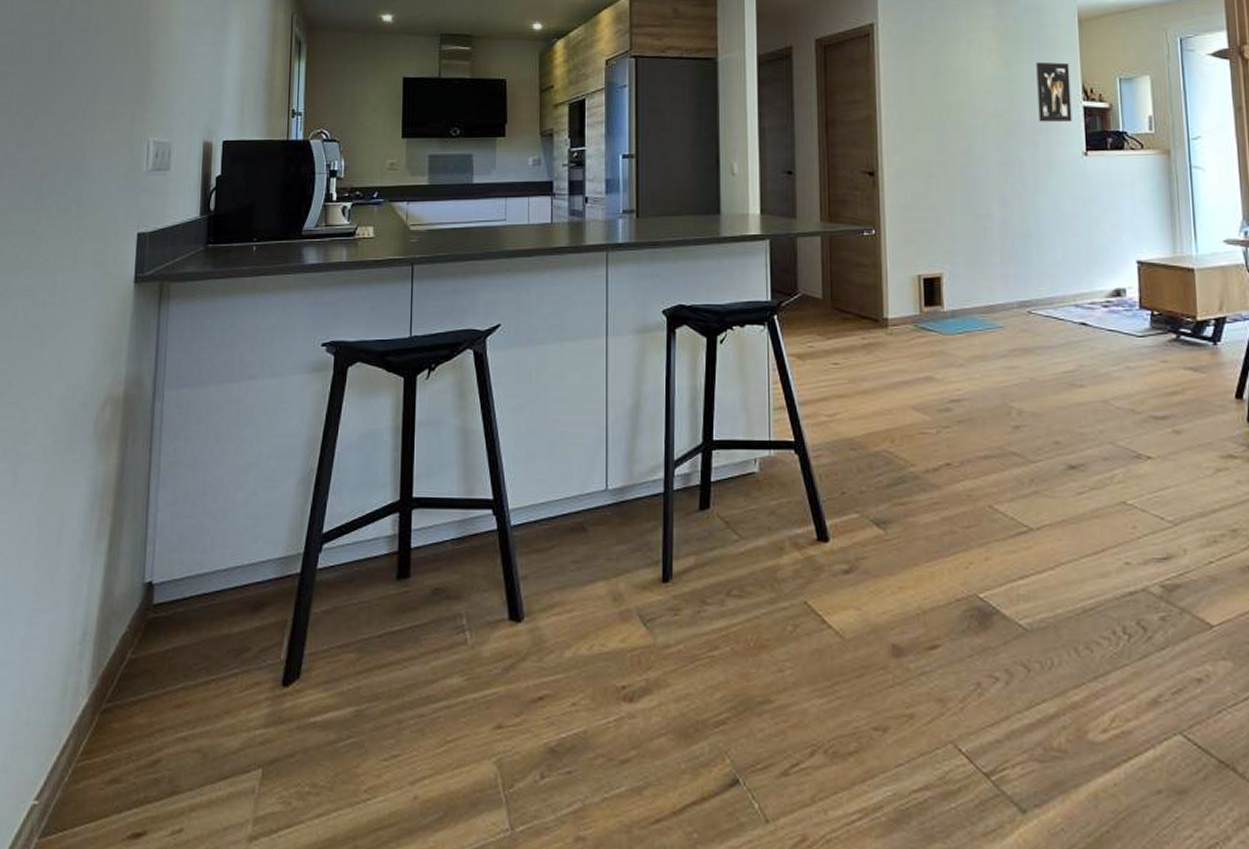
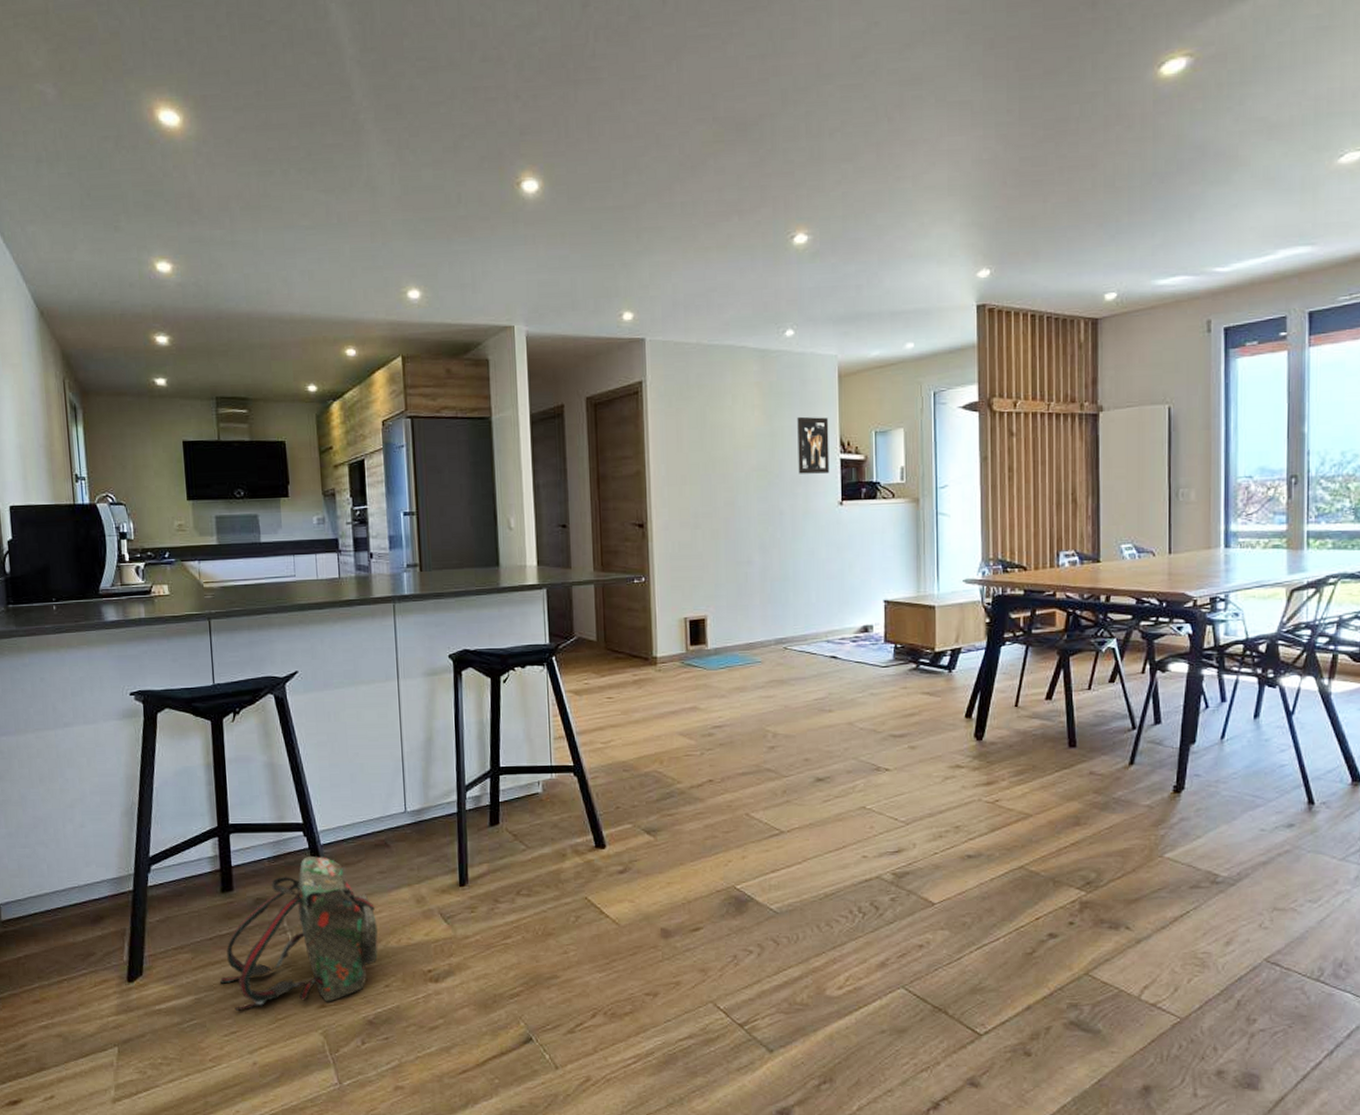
backpack: none [384,540,568,730] -> present [219,856,379,1012]

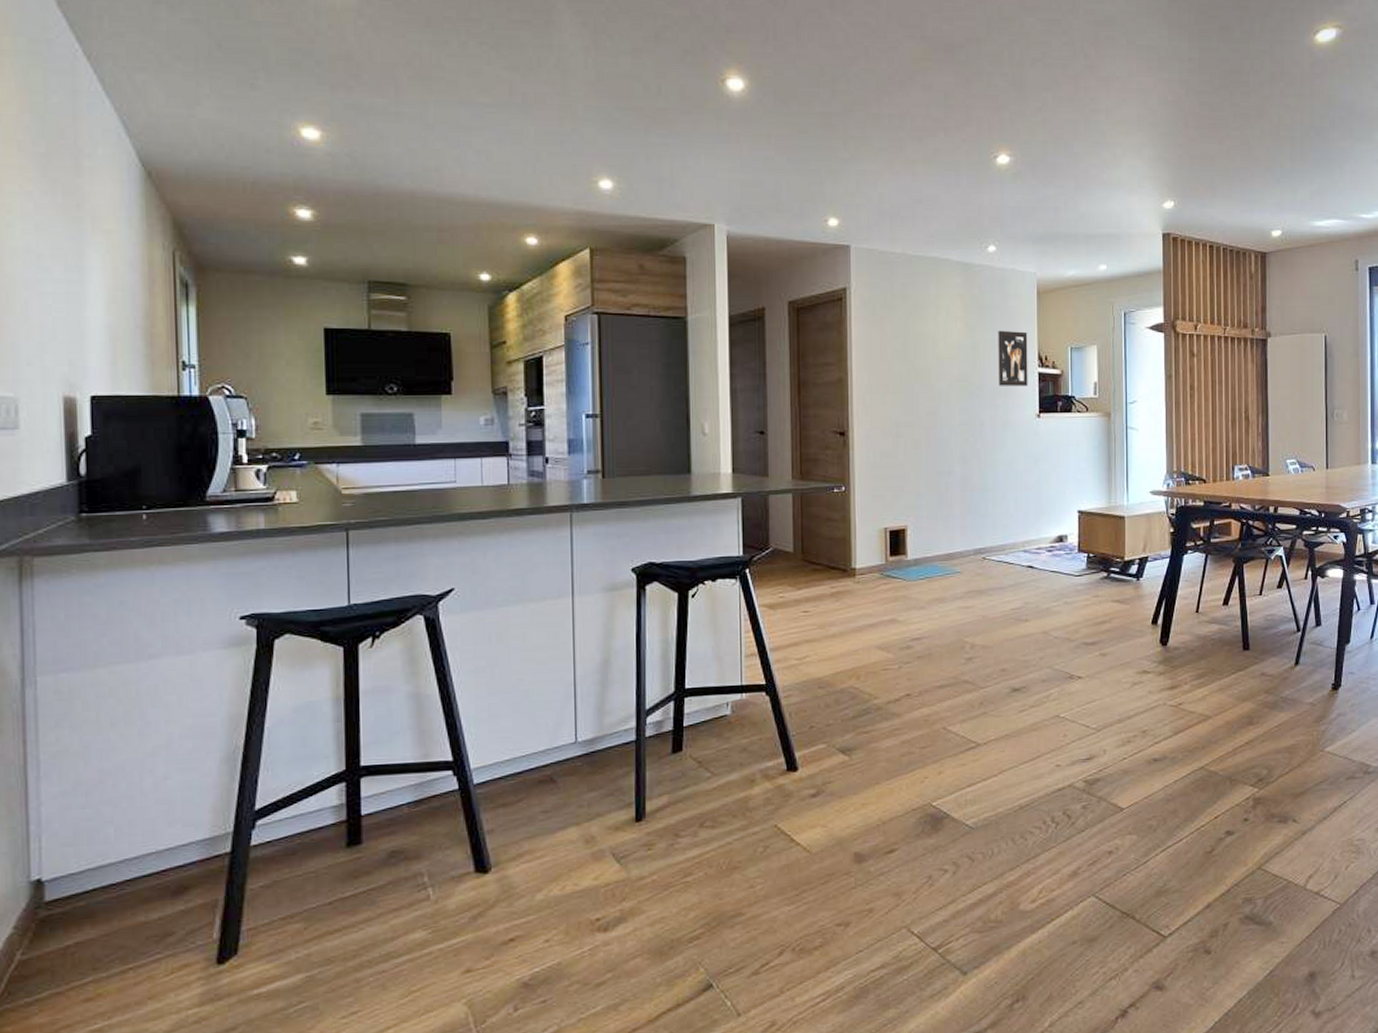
backpack: present [219,856,379,1012] -> none [338,797,540,988]

